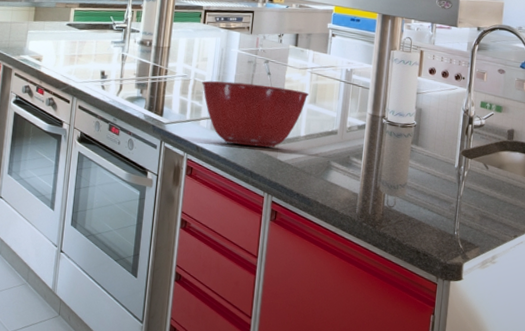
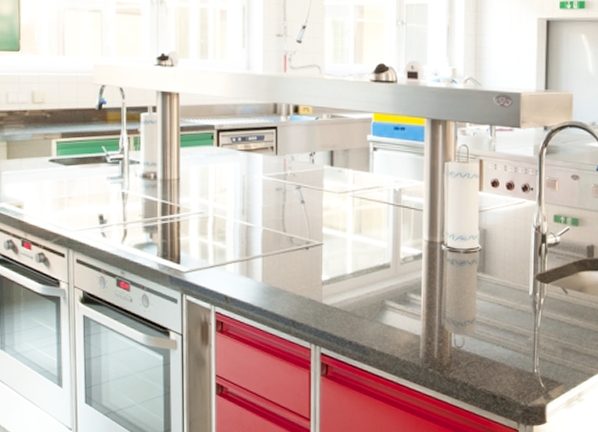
mixing bowl: present [202,80,309,147] -> none [223,215,353,291]

